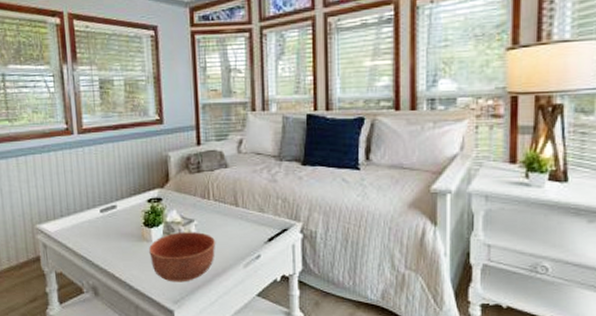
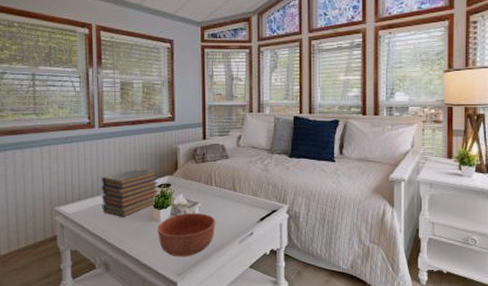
book stack: none [83,180,149,236] -> present [101,168,159,217]

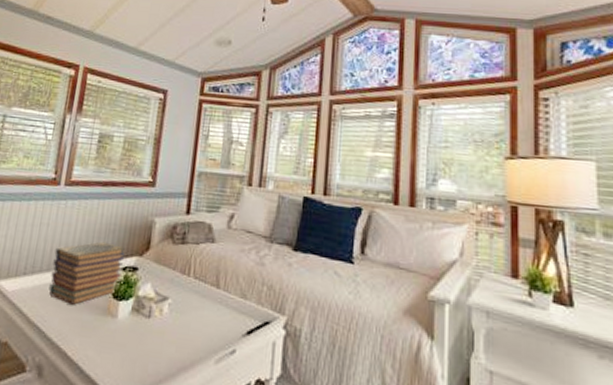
bowl: present [157,213,216,257] -> none [111,310,189,374]

